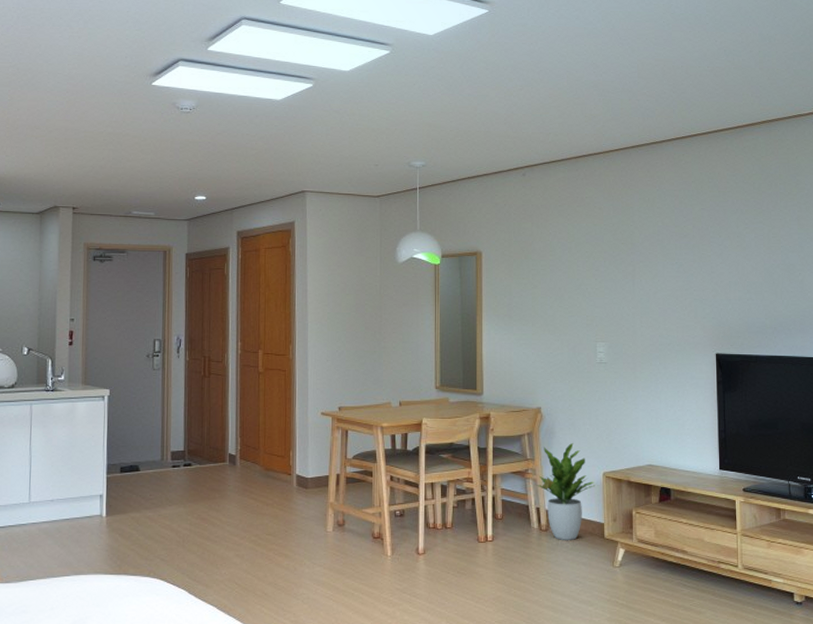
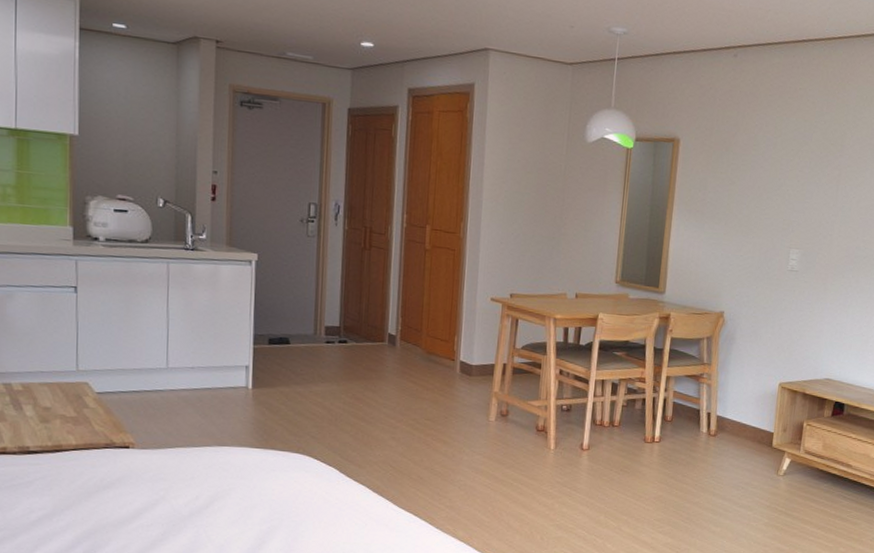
potted plant: present [535,443,596,540] -> none [708,351,770,447]

